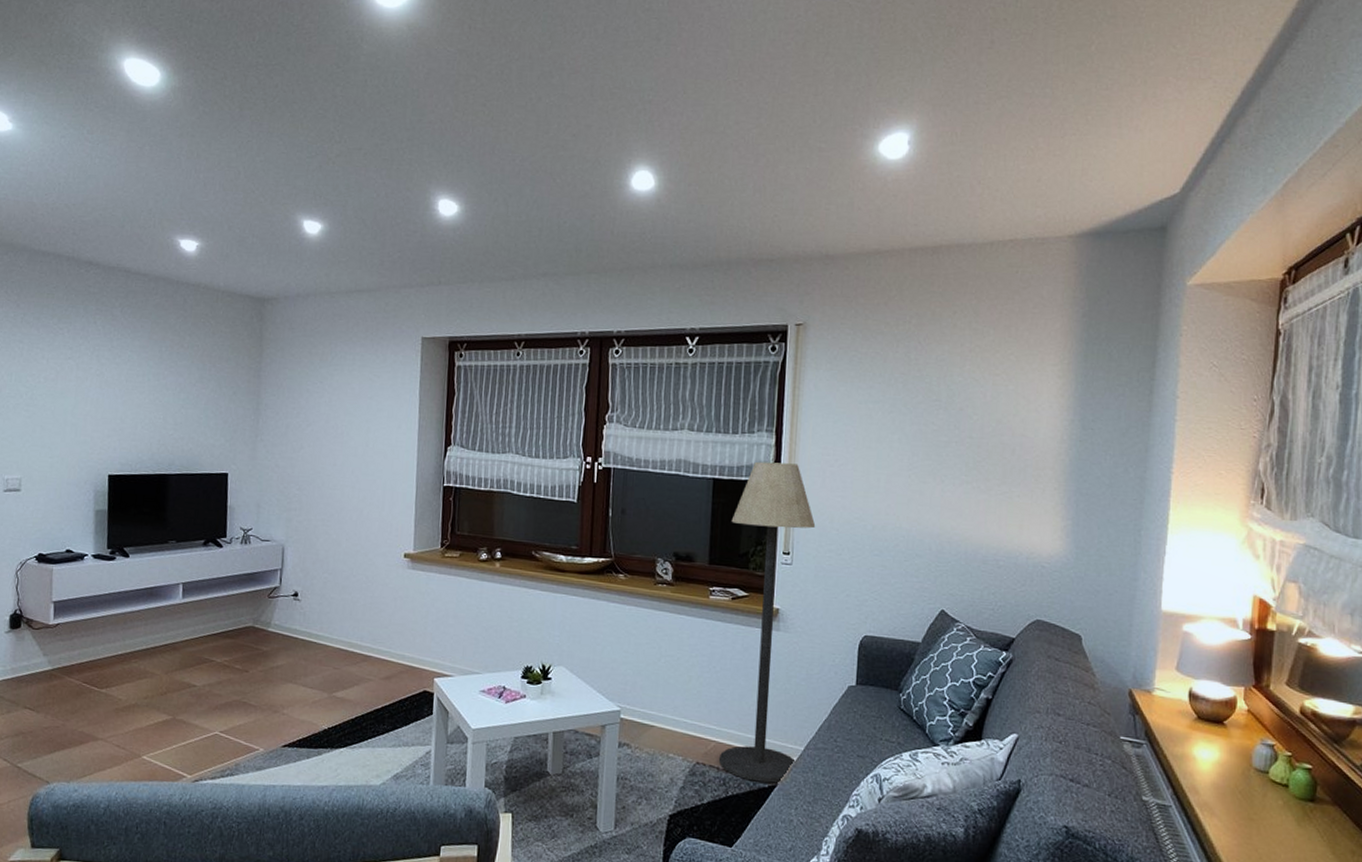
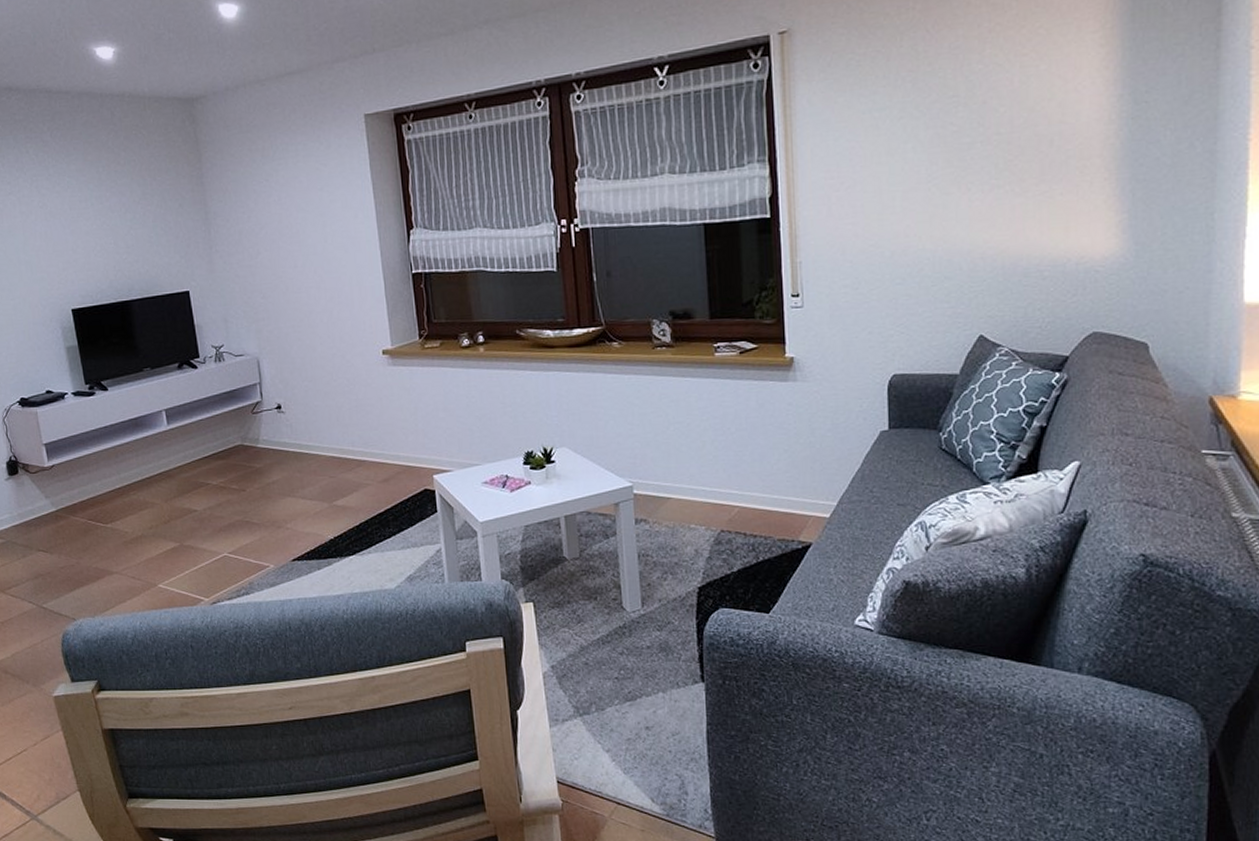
floor lamp: present [718,461,816,783] -> none [729,194,831,543]

